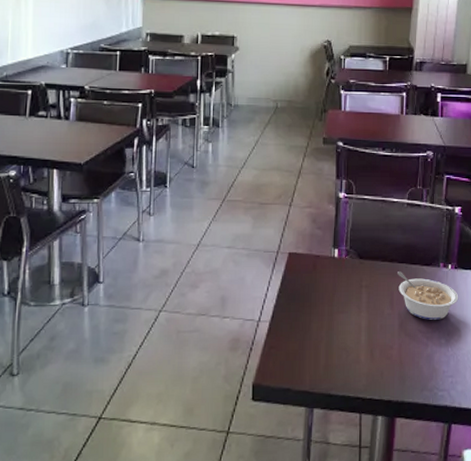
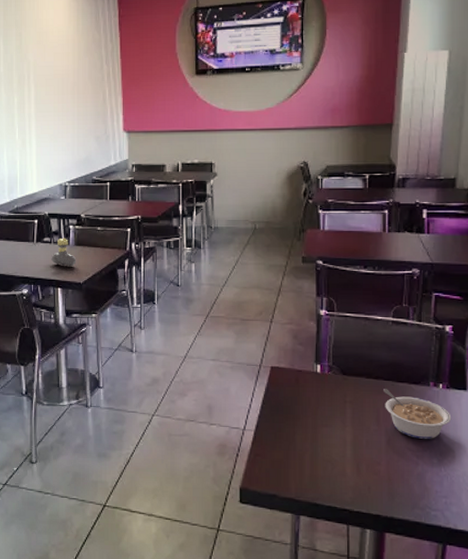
bust sculpture: none [46,112,77,145] -> present [51,238,77,267]

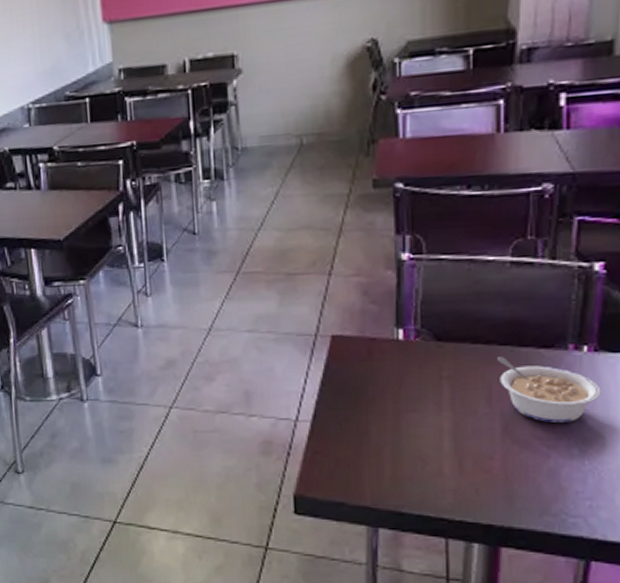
bust sculpture: present [51,238,77,267] -> none [18,180,53,220]

